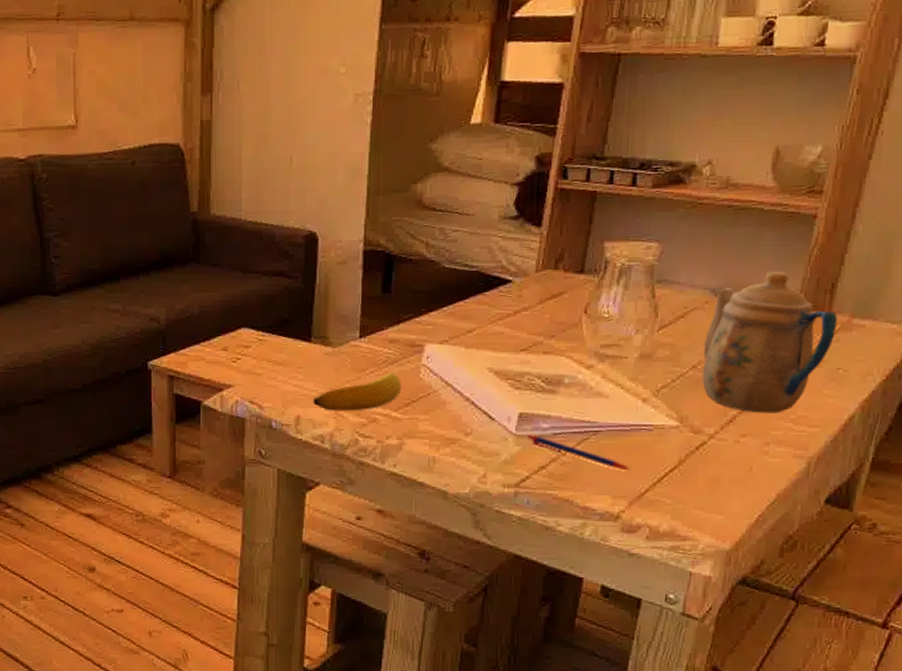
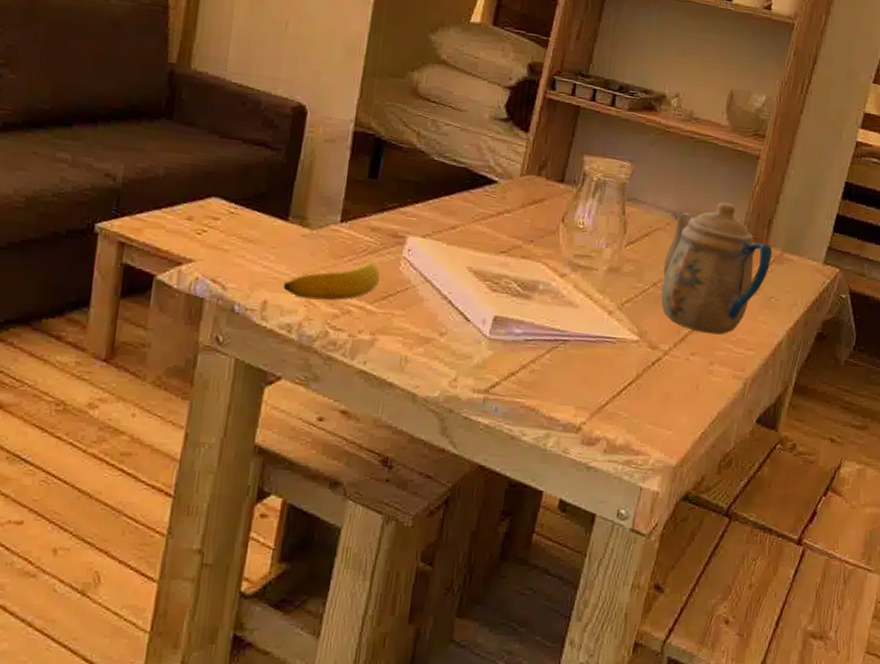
pen: present [528,435,630,471] -> none [500,339,594,382]

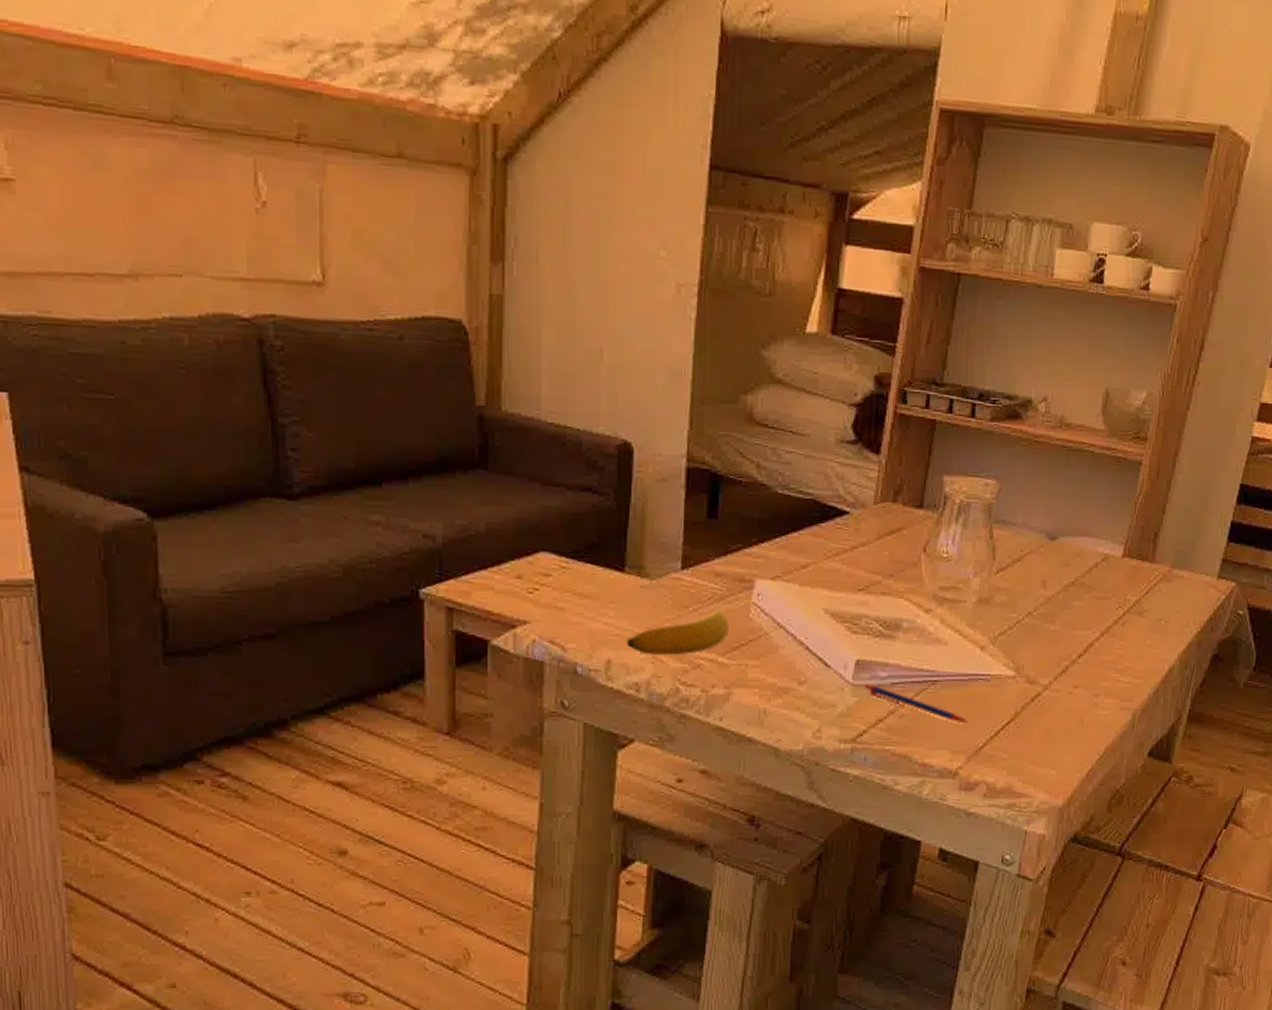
pen: none [500,339,594,382] -> present [865,685,968,724]
teapot: present [660,202,773,335] -> none [1037,517,1160,664]

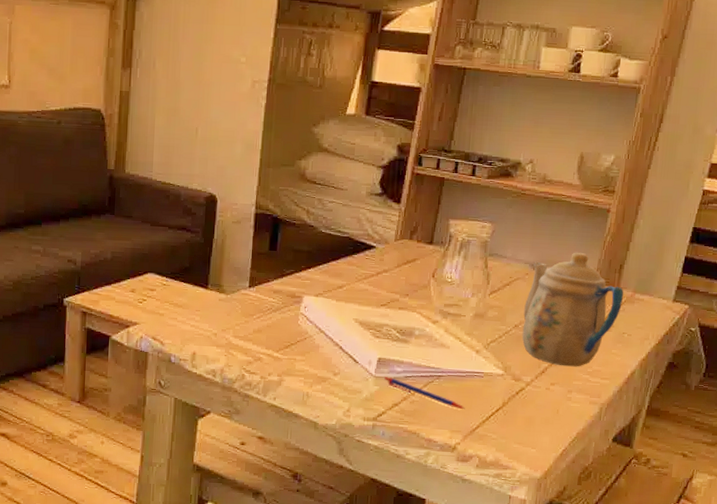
banana: present [627,611,728,655] -> none [207,318,282,350]
teapot: none [1037,517,1160,664] -> present [522,252,624,367]

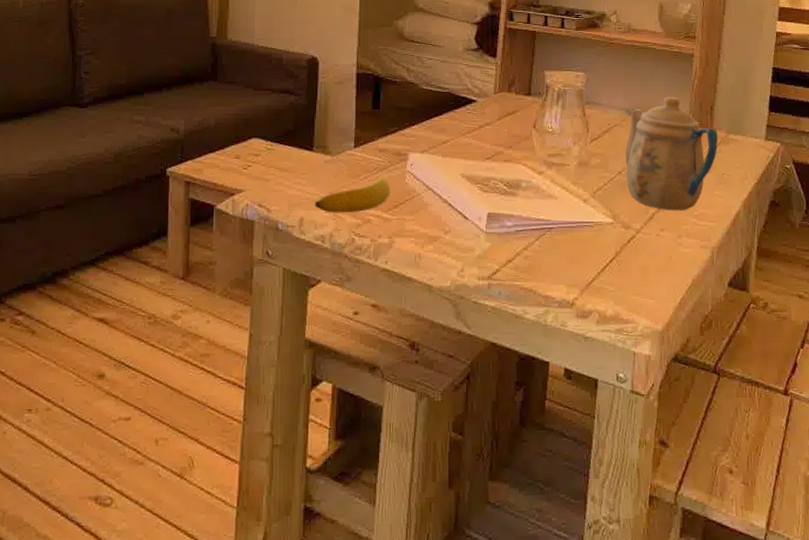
banana: none [207,318,282,350] -> present [315,178,390,213]
pen: present [384,377,465,410] -> none [496,232,579,262]

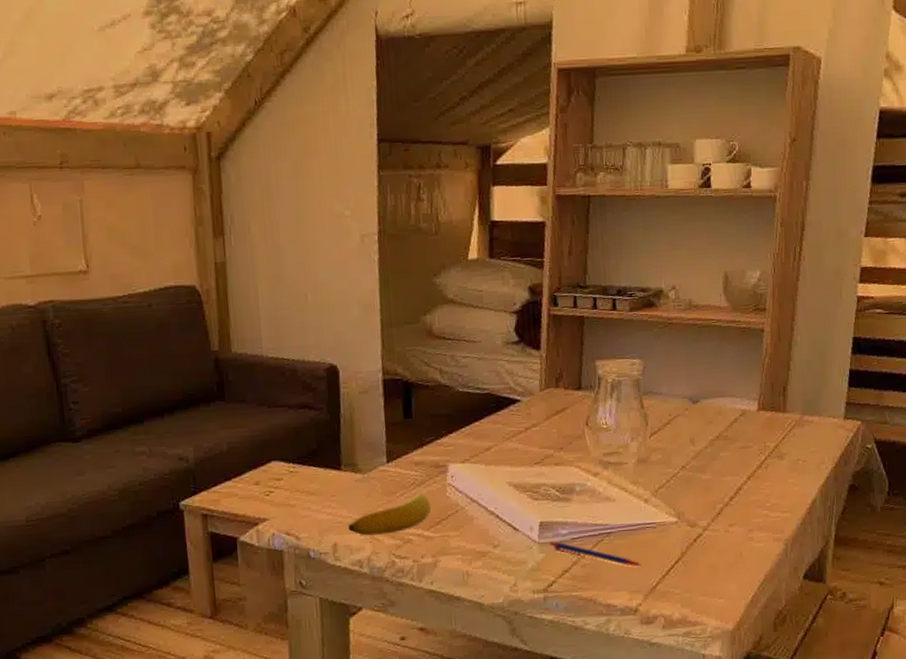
pen: none [496,232,579,262] -> present [550,541,642,567]
teapot: present [625,96,718,211] -> none [689,378,792,505]

